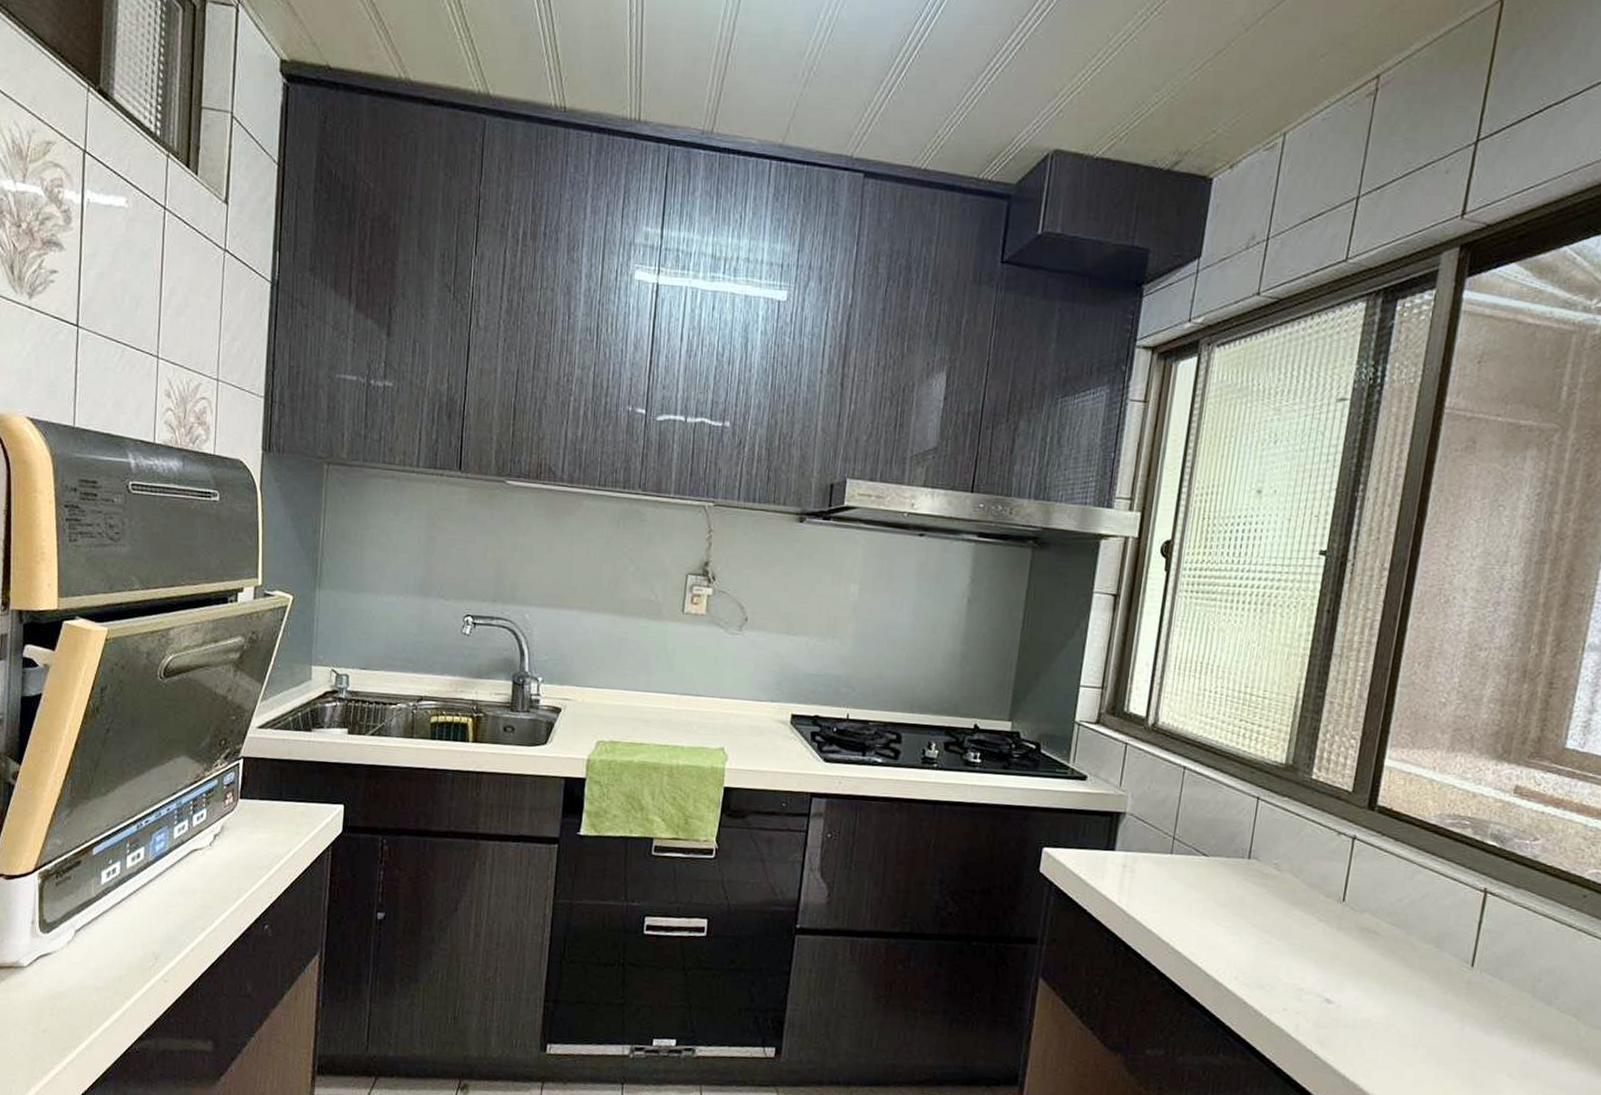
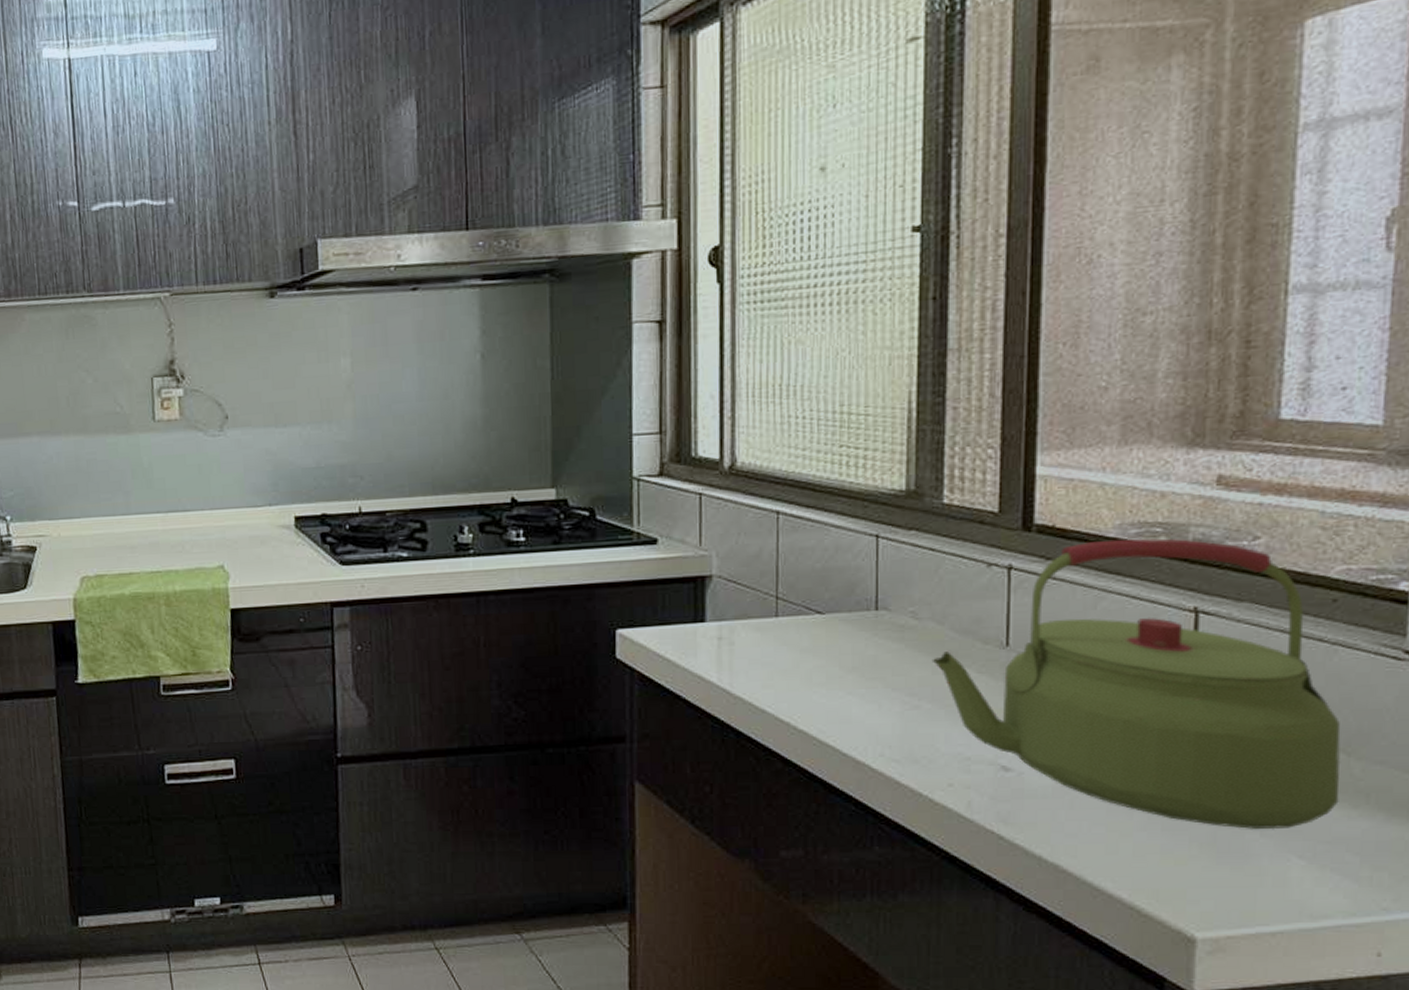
kettle: none [1285,825,1576,1073] -> present [931,538,1341,830]

